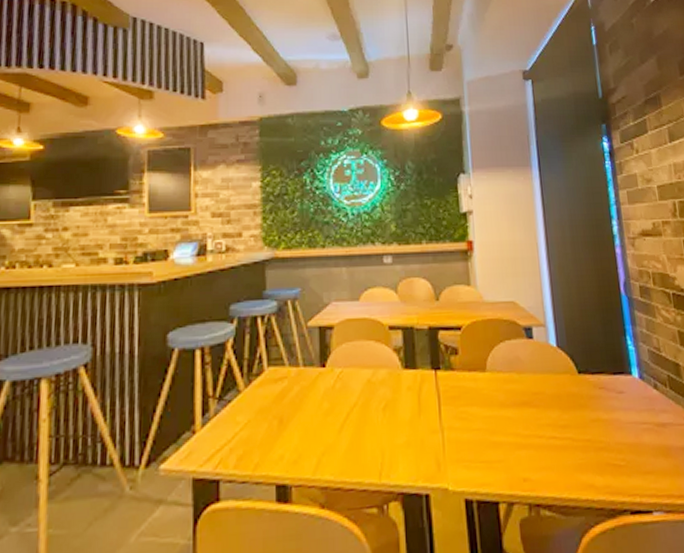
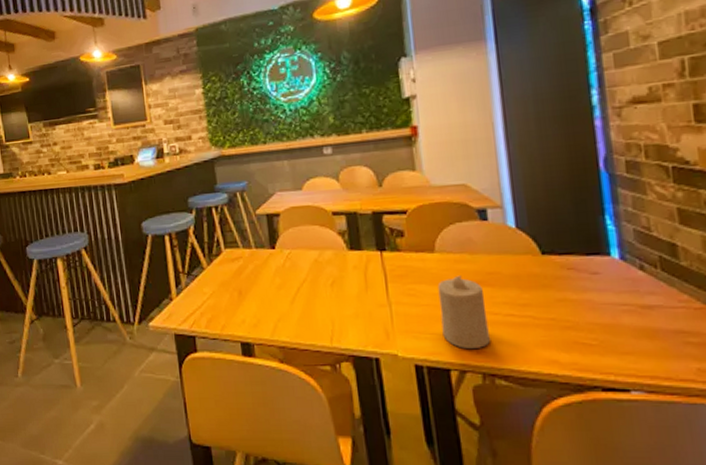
candle: none [488,396,535,477] -> present [437,275,490,349]

